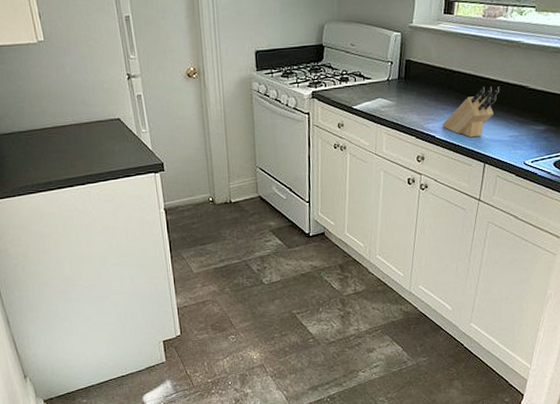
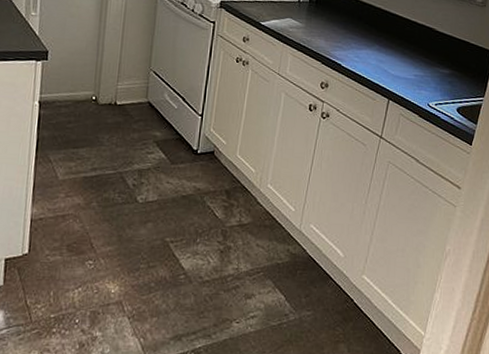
knife block: present [442,86,500,138] -> none [349,22,408,72]

